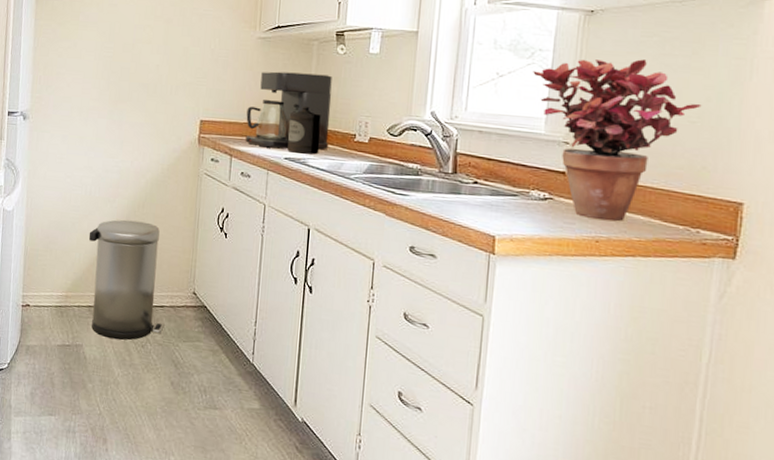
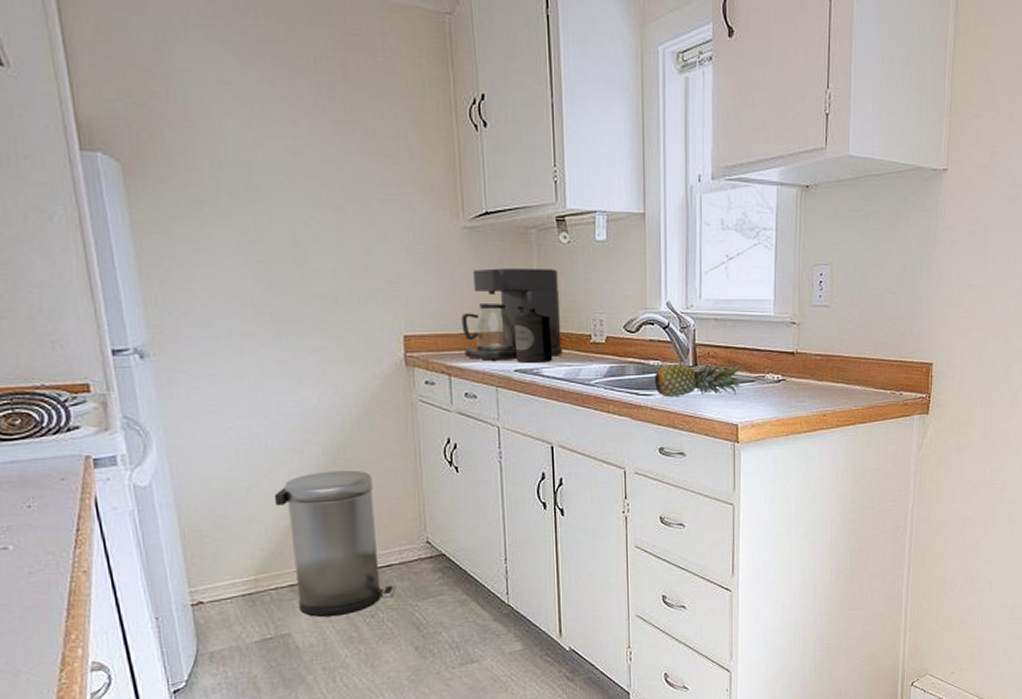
fruit: none [412,169,507,208] -> present [655,362,744,398]
potted plant: present [533,59,702,222] -> none [759,234,899,395]

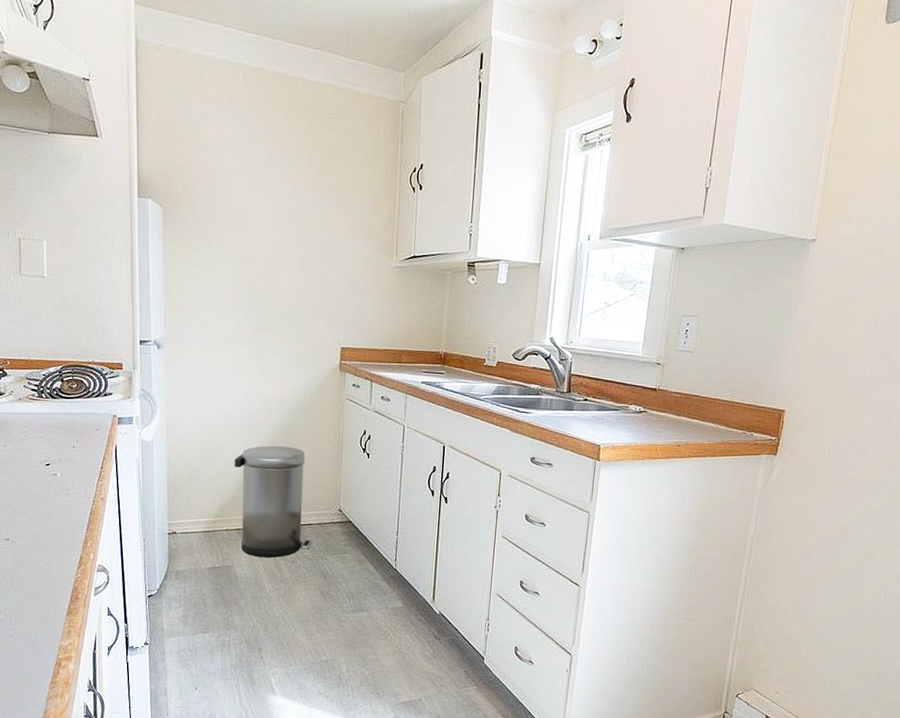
coffee maker: present [461,268,563,361] -> none [385,300,464,374]
canister: present [513,307,553,363] -> none [424,333,454,378]
fruit: present [655,362,744,398] -> none [533,388,611,421]

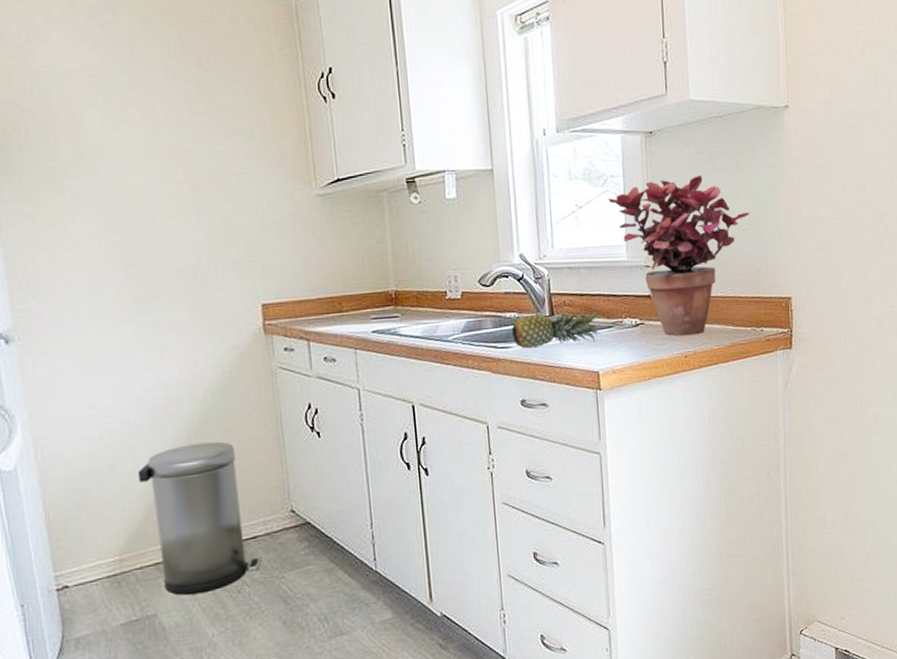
fruit: none [533,388,611,421] -> present [512,309,601,349]
potted plant: none [634,291,760,429] -> present [608,175,750,336]

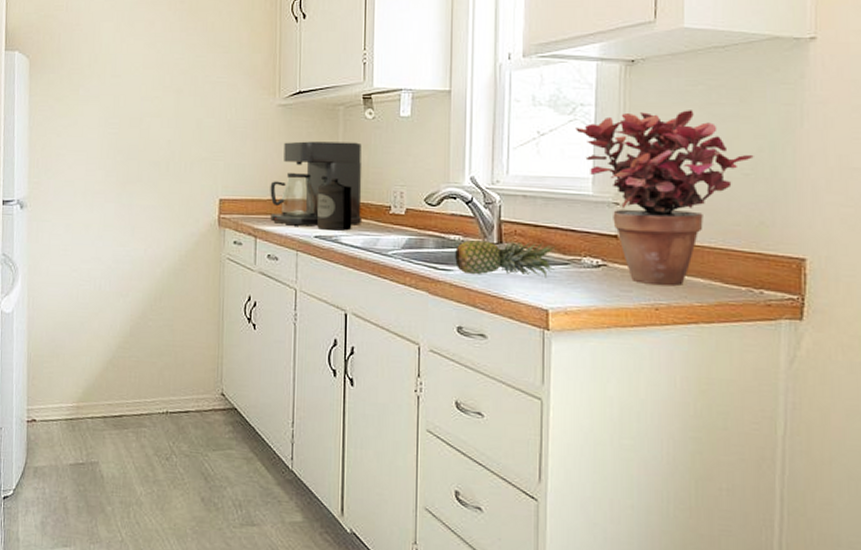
pedal bin: present [137,441,262,596] -> none [100,315,191,454]
coffee maker: none [317,229,420,324] -> present [270,141,363,226]
canister: none [368,268,410,324] -> present [316,177,352,231]

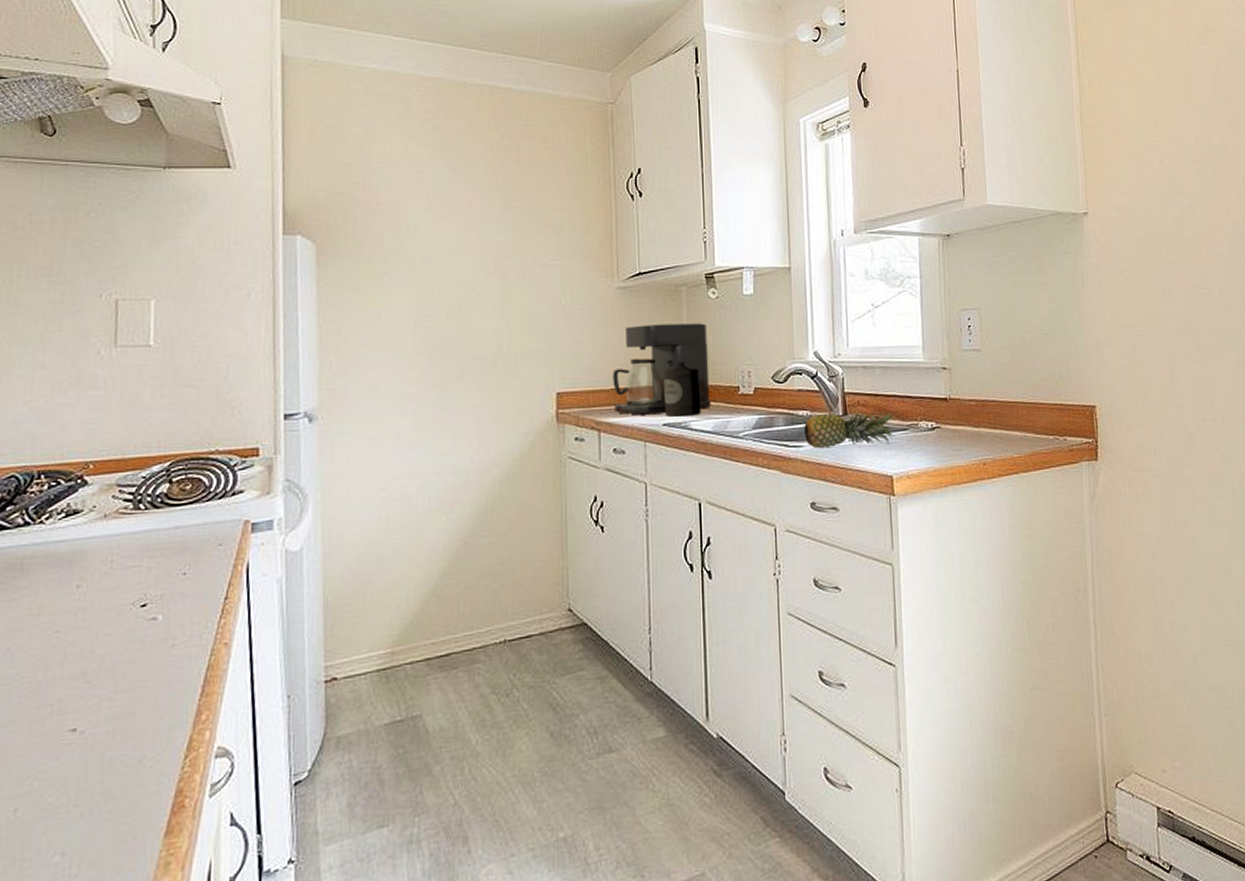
potted plant: present [576,110,754,287] -> none [905,279,1050,442]

